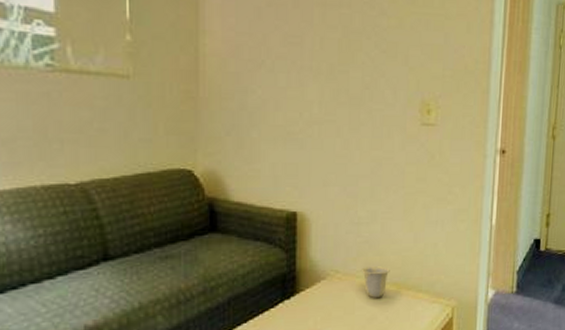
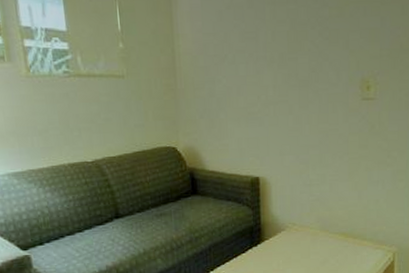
cup: present [360,266,390,298] -> none [313,219,339,245]

